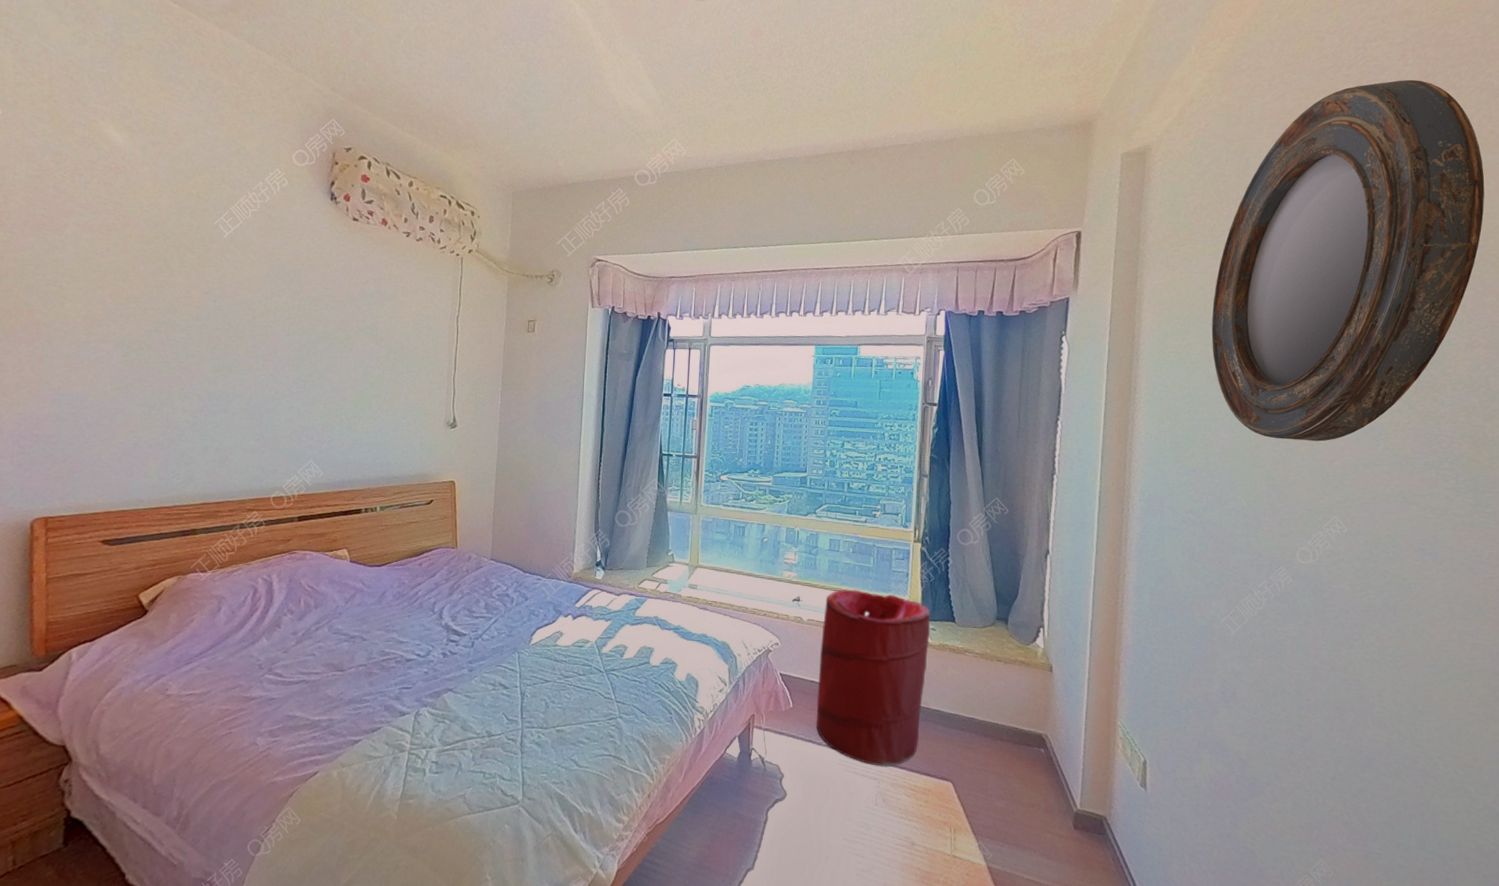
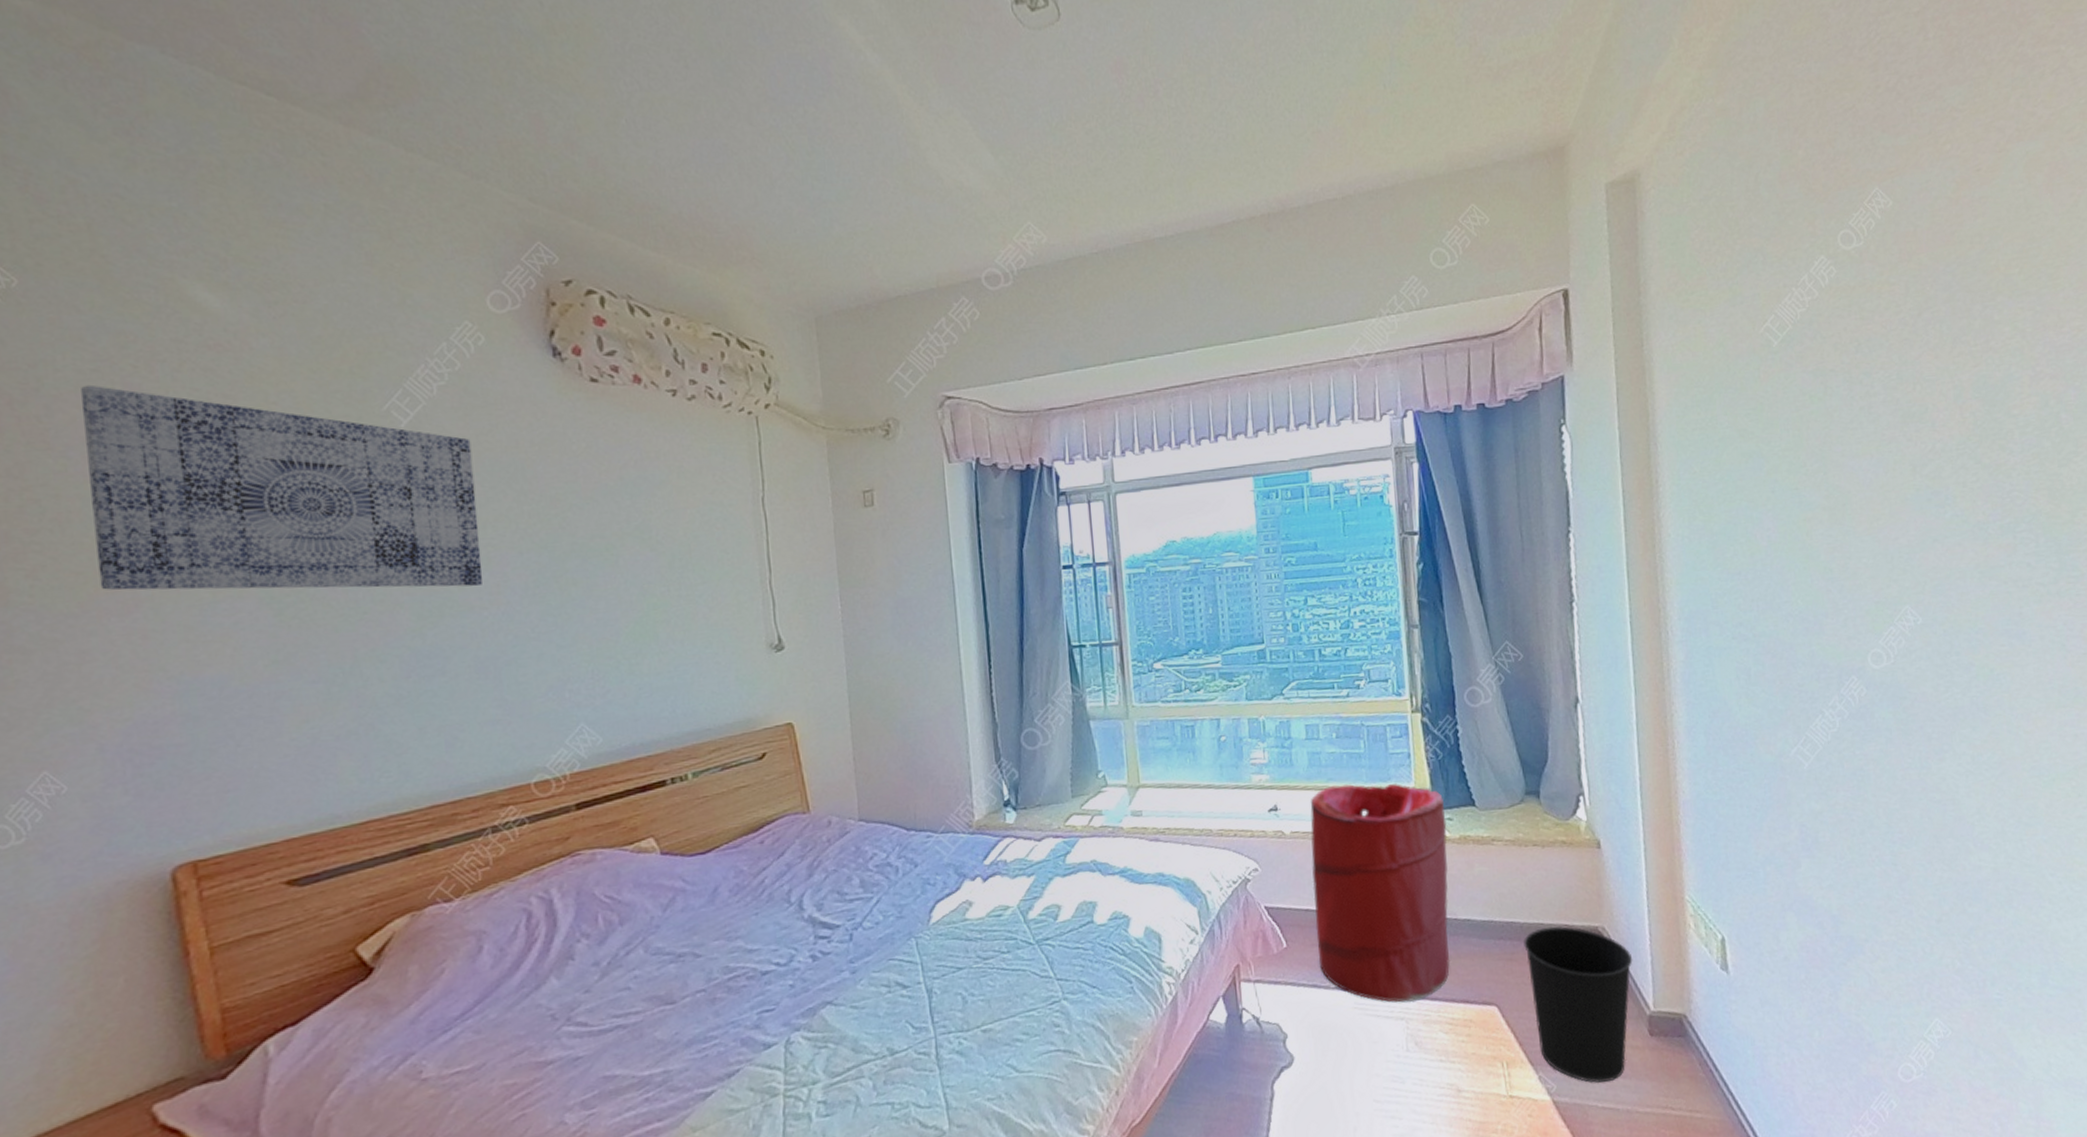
wall art: none [18,185,268,353] -> present [81,384,484,591]
wastebasket: none [980,727,1068,859] -> present [1524,926,1633,1084]
home mirror: present [1211,79,1485,442] -> none [1736,57,2033,521]

